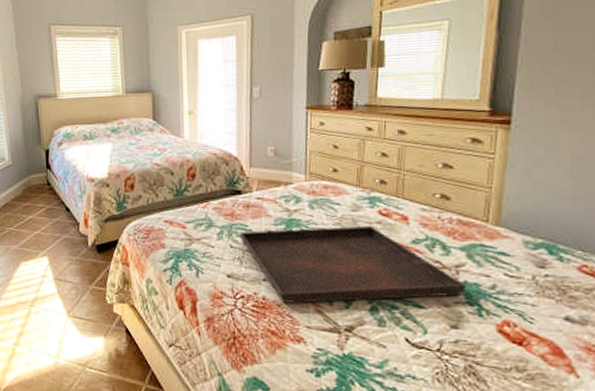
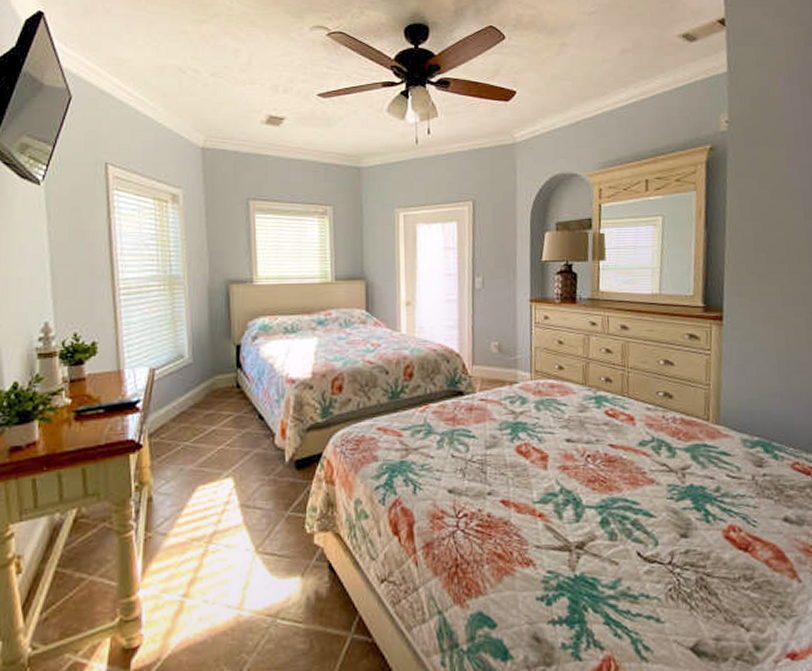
serving tray: present [239,226,467,303] -> none [461,428,693,520]

